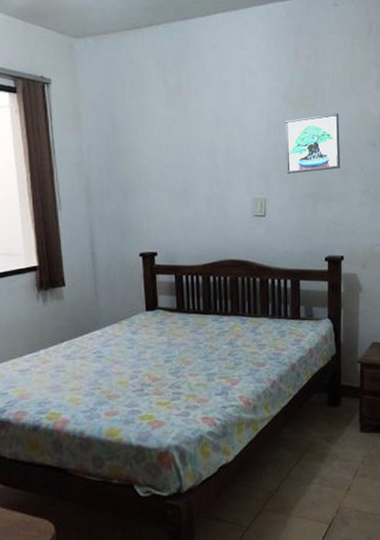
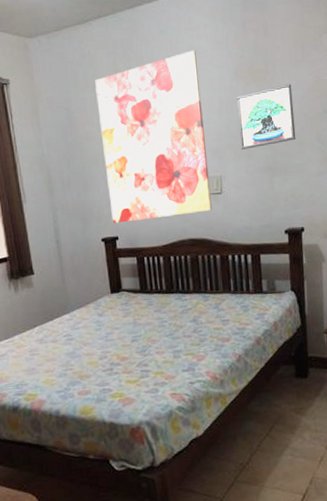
wall art: none [142,69,255,238] -> present [95,50,212,223]

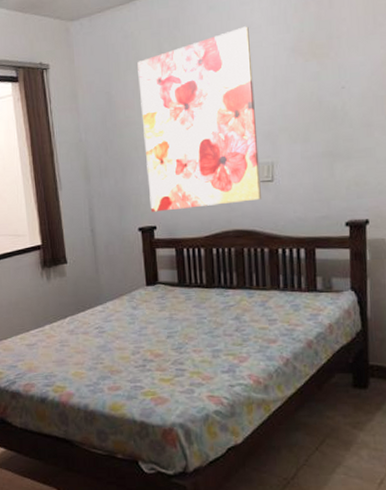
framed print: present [236,84,296,150] -> none [293,59,363,133]

